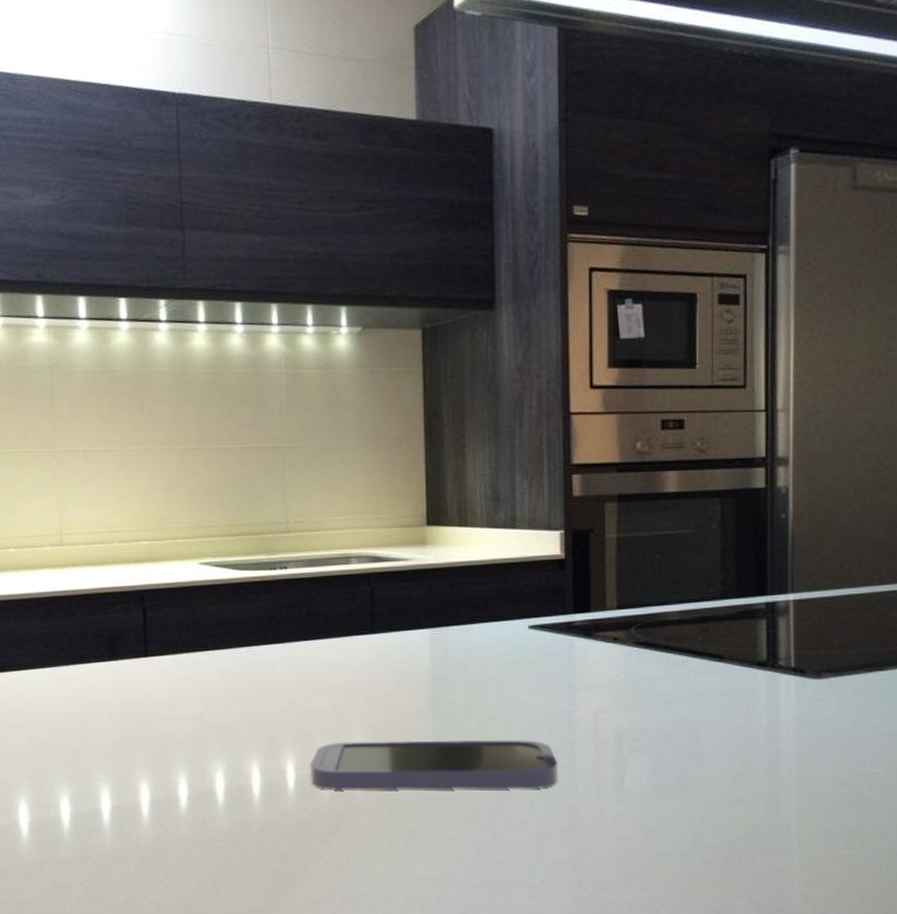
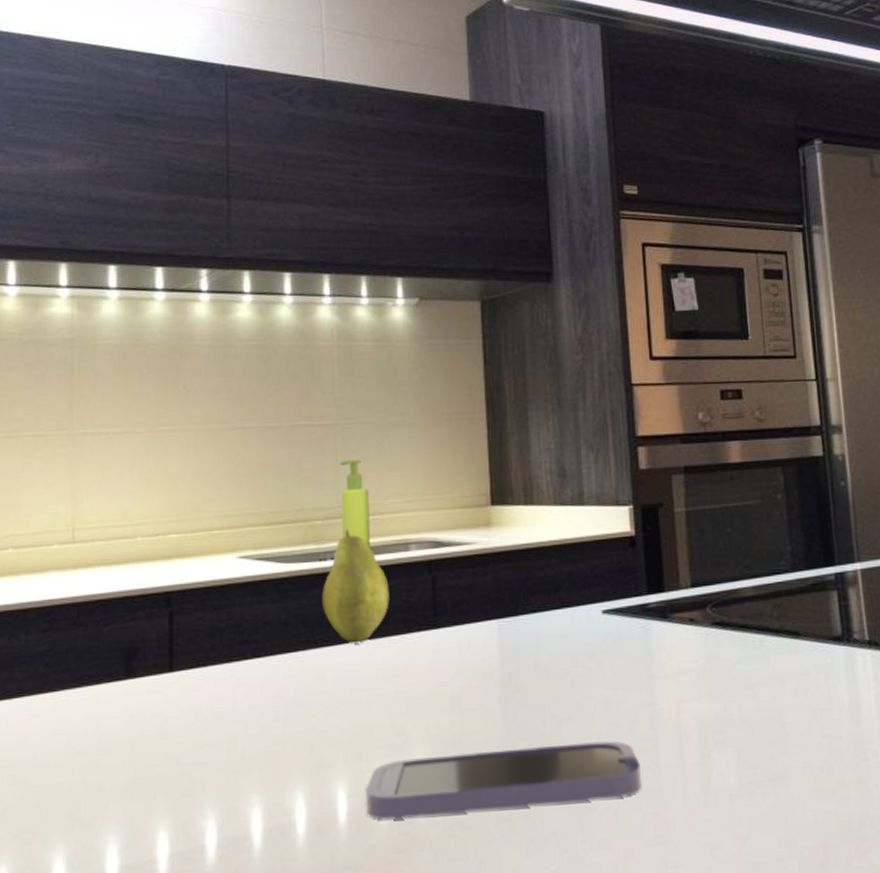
fruit: none [272,543,332,642] -> present [321,530,389,643]
soap dispenser: none [287,479,315,560] -> present [340,459,370,548]

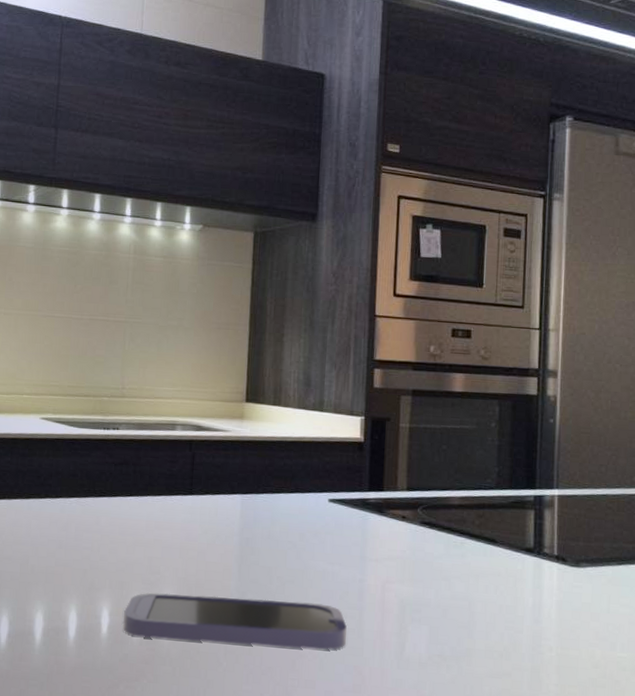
fruit: present [321,530,389,643] -> none [102,407,157,498]
soap dispenser: present [340,459,370,548] -> none [123,351,148,424]

